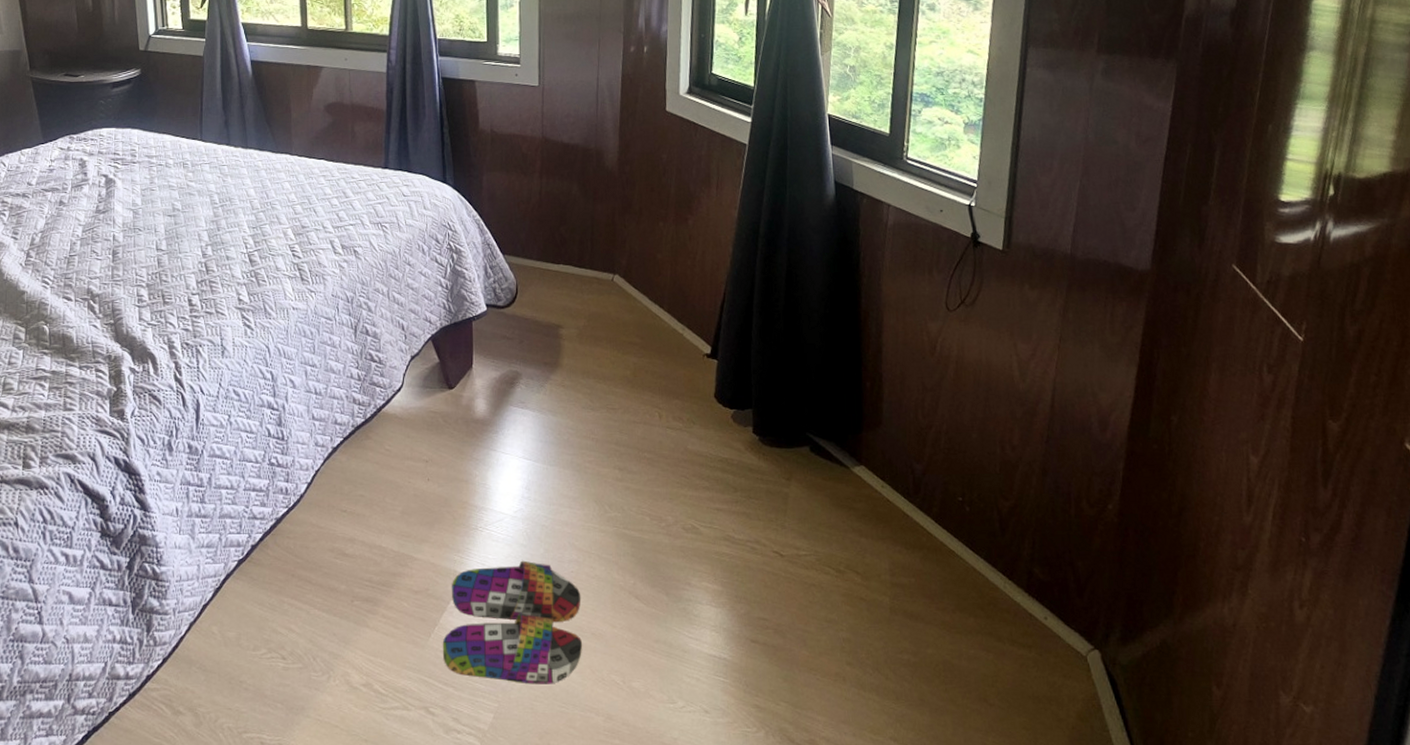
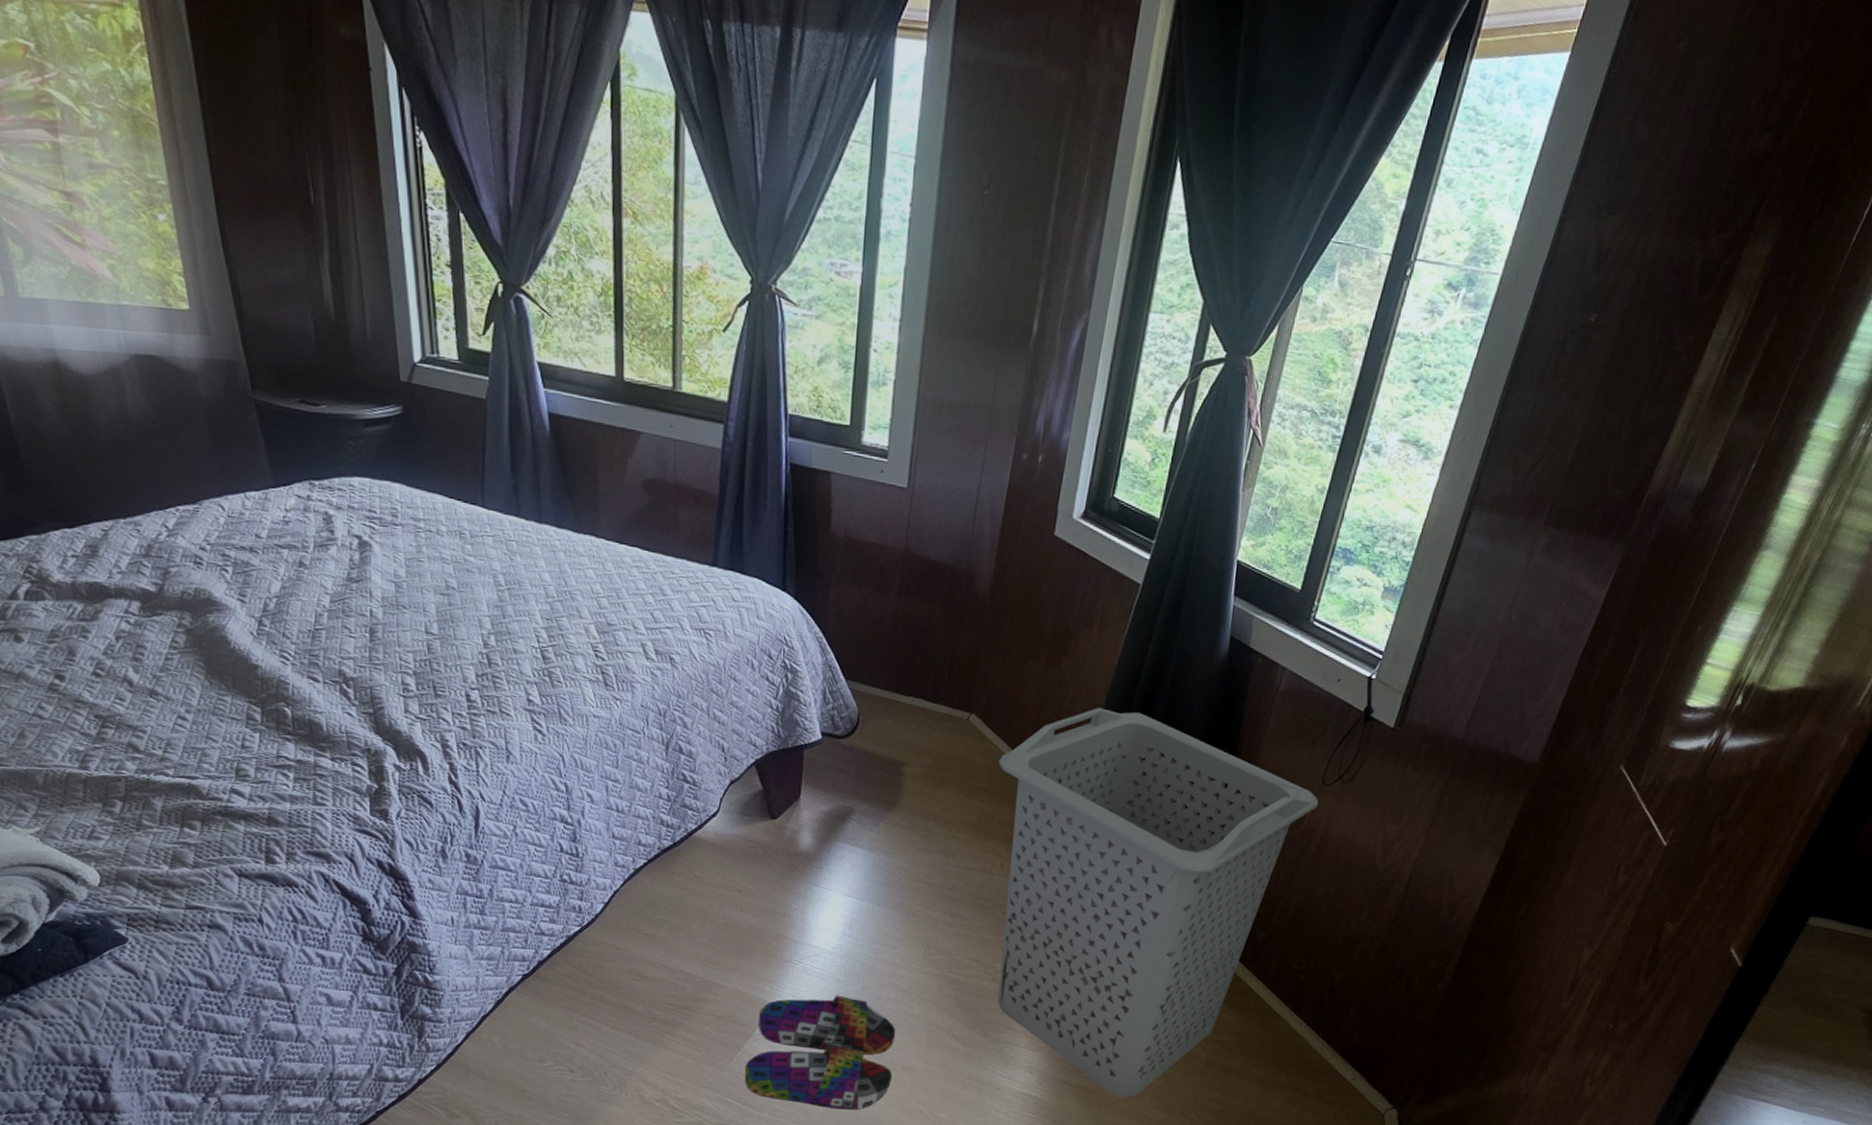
laundry basket: none [644,258,947,654] -> present [998,707,1319,1098]

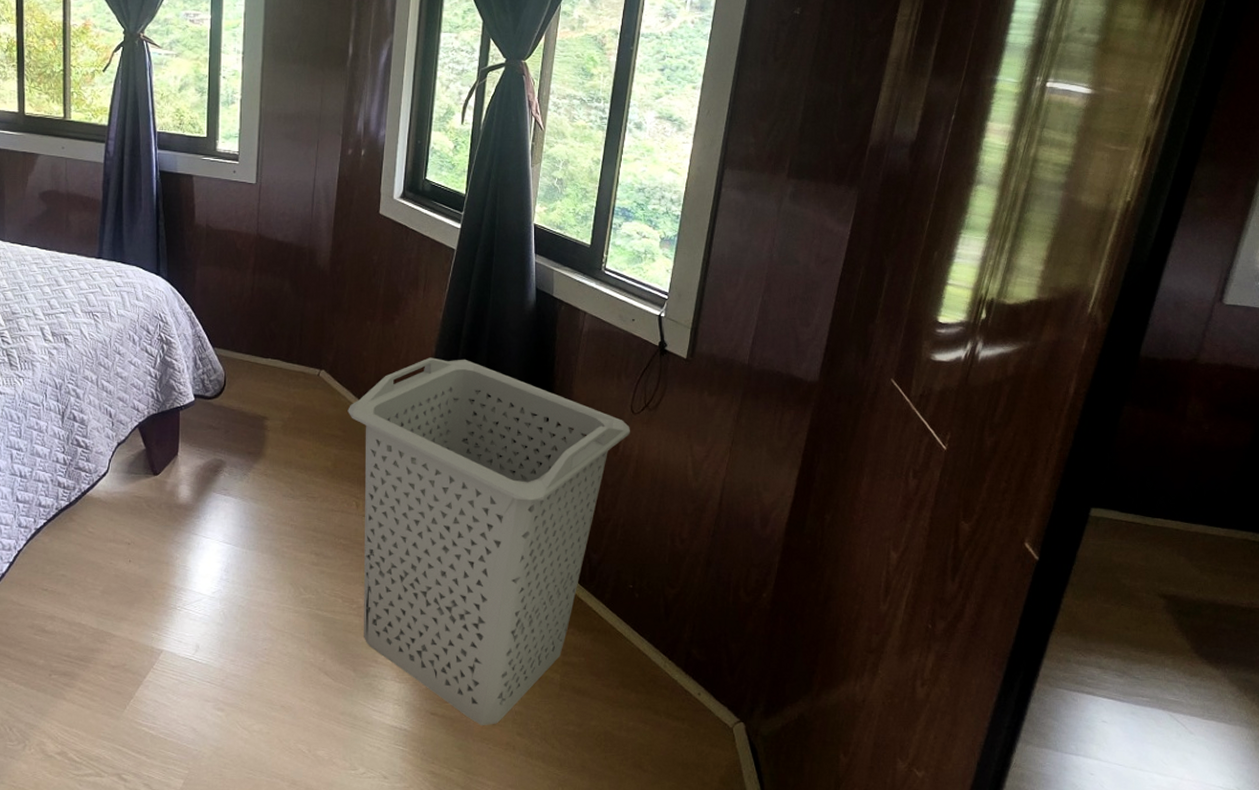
slippers: present [744,995,896,1110] -> none [136,638,273,753]

